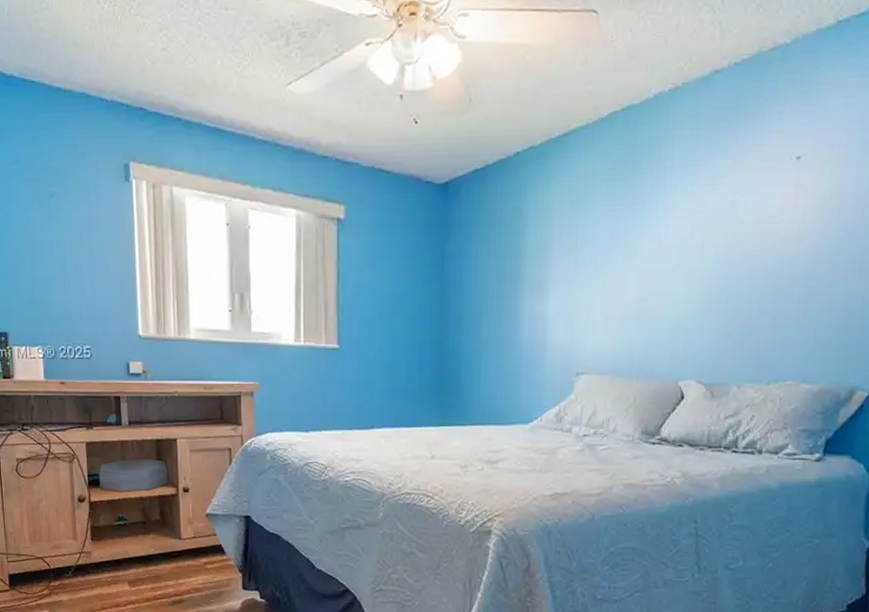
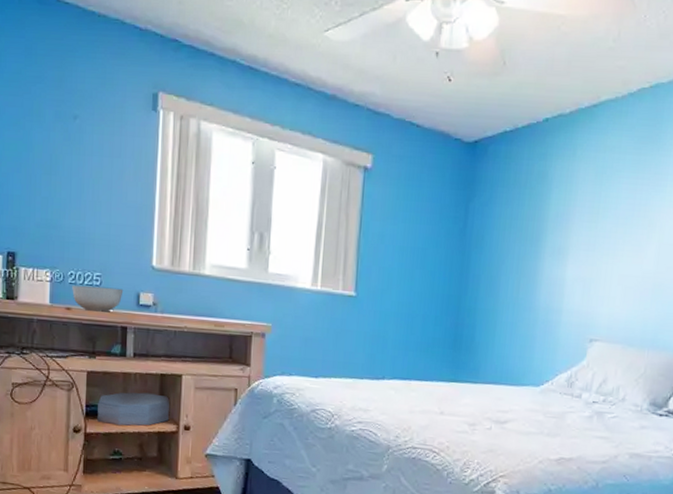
bowl: none [64,359,114,383] -> present [72,285,124,312]

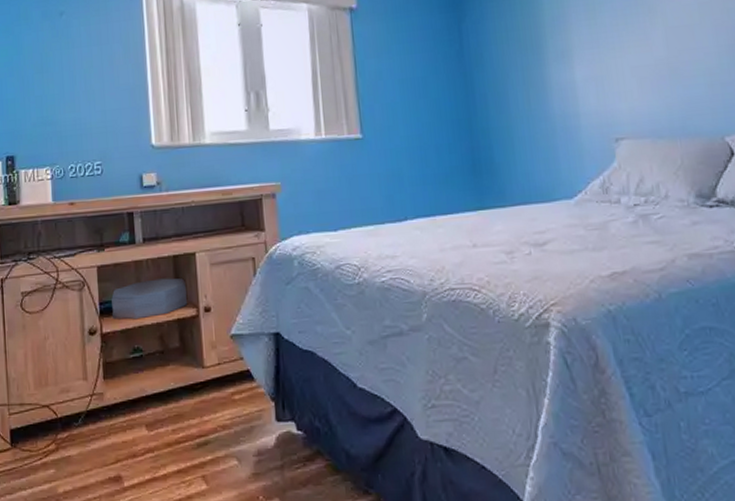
bowl: present [72,285,124,312] -> none [74,173,126,202]

